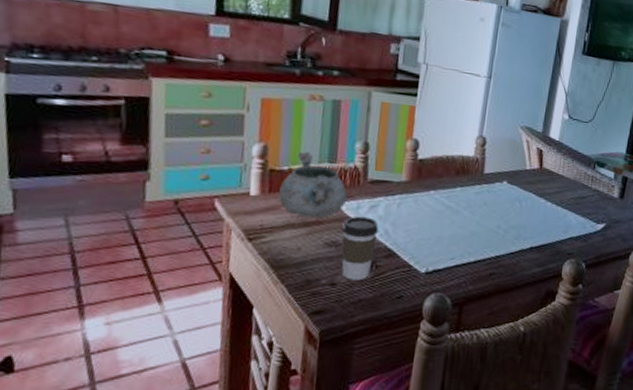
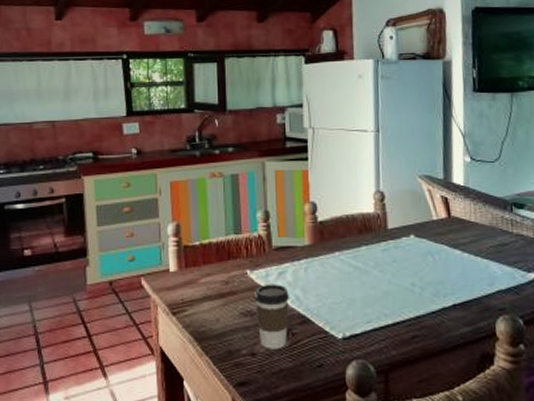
decorative bowl: present [278,151,347,219] -> none [194,226,255,289]

